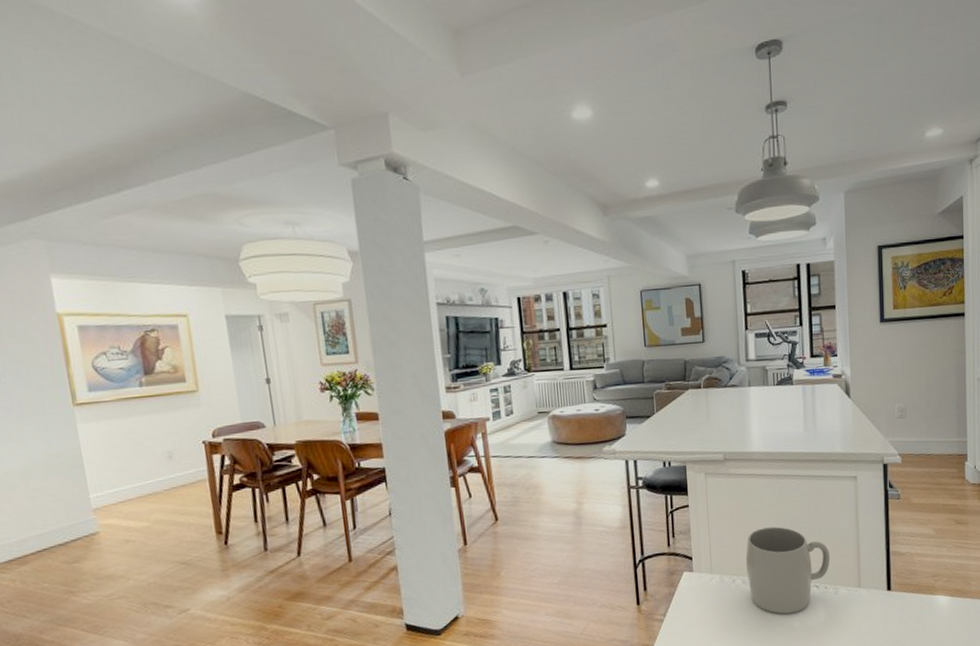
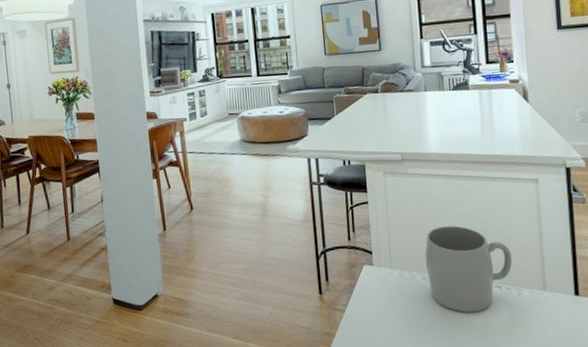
picture frame: none [451,359,483,385] -> present [155,67,181,90]

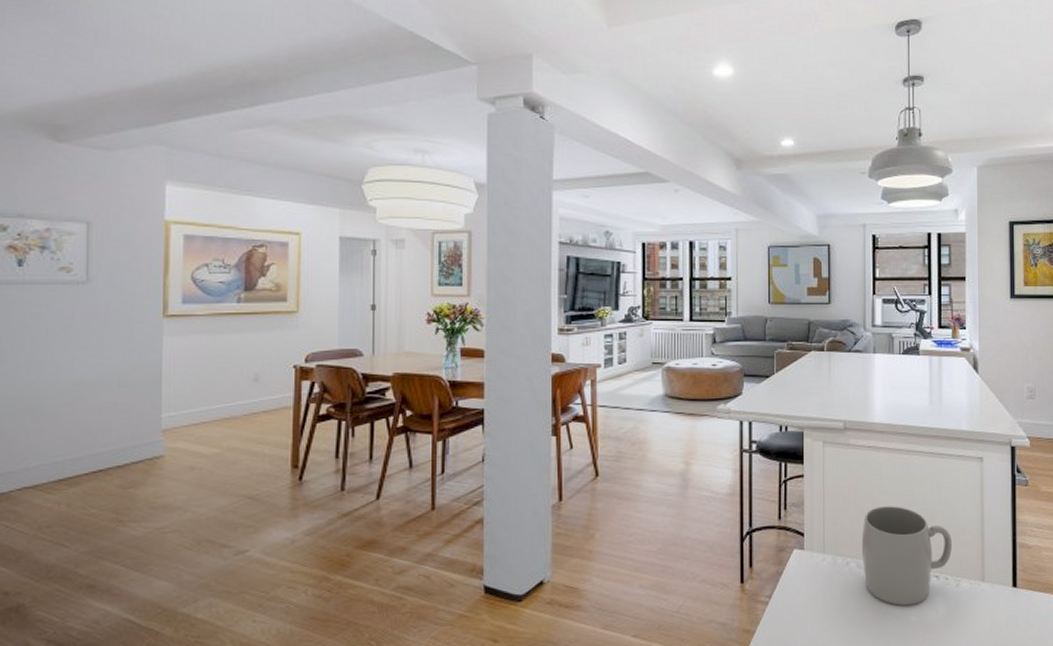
picture frame: present [155,67,181,90] -> none [565,302,598,327]

